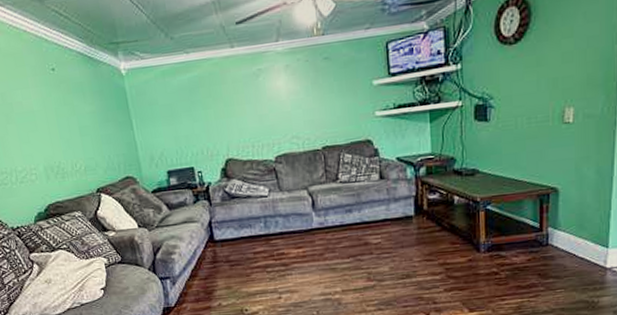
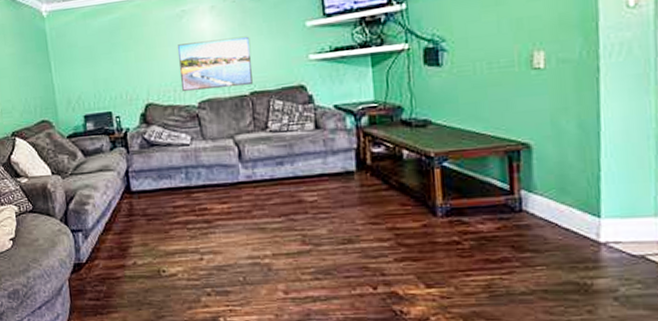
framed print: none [255,94,325,147] -> present [178,36,253,91]

